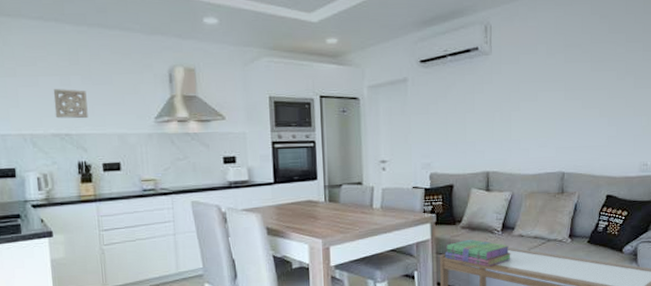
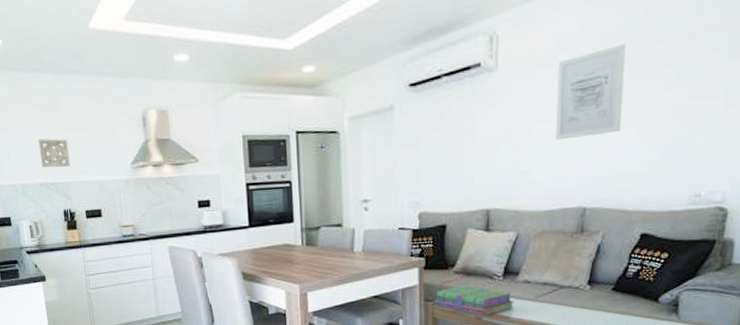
wall art: none [538,41,587,115] -> present [556,44,626,140]

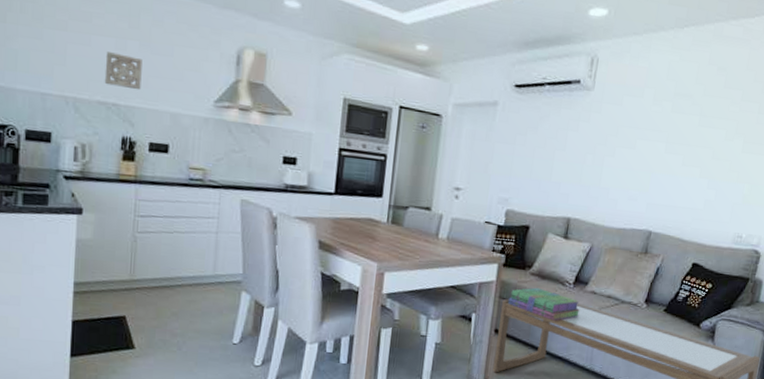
wall art: present [556,44,626,140] -> none [634,92,700,169]

